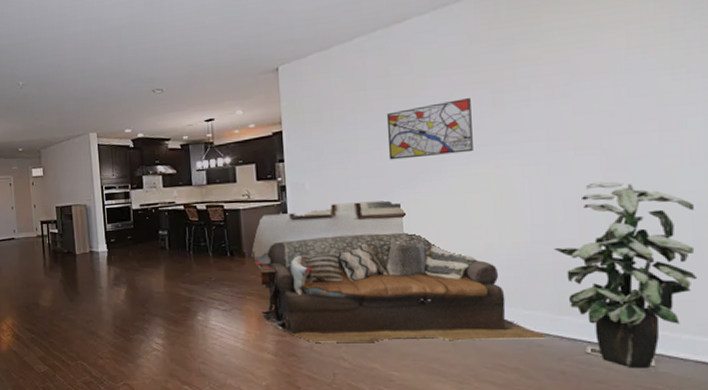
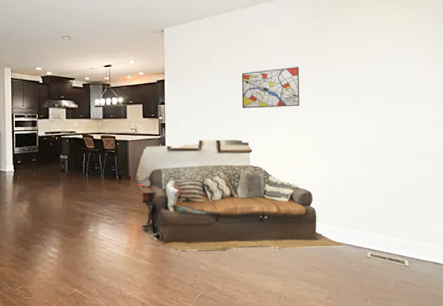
indoor plant: present [554,181,698,369] -> none [349,134,434,268]

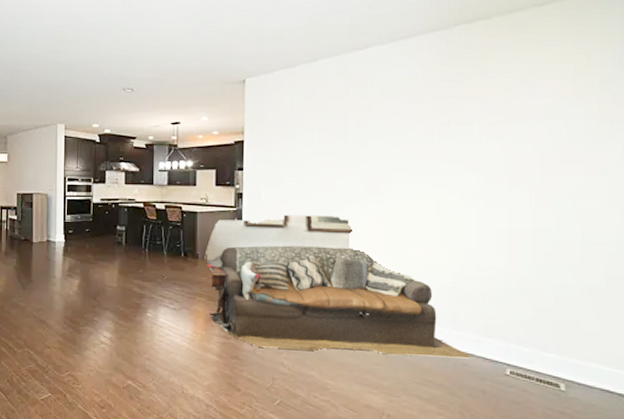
wall art: present [241,67,299,109] -> none [341,127,420,178]

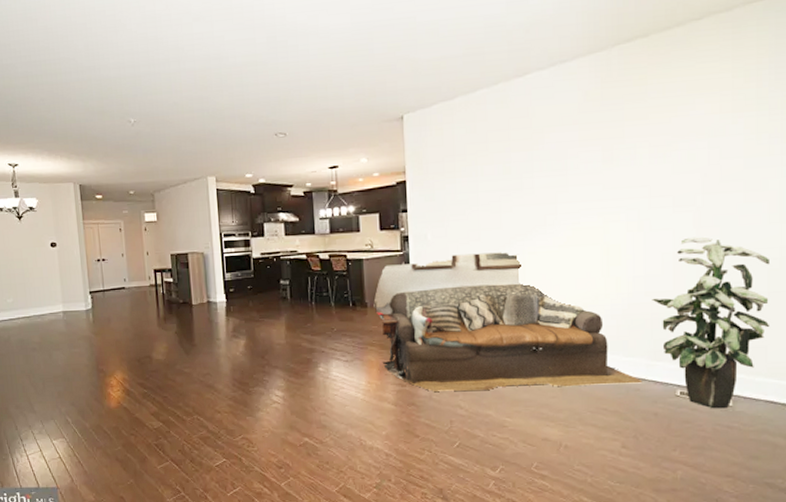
indoor plant: none [484,216,608,393] -> present [652,236,770,409]

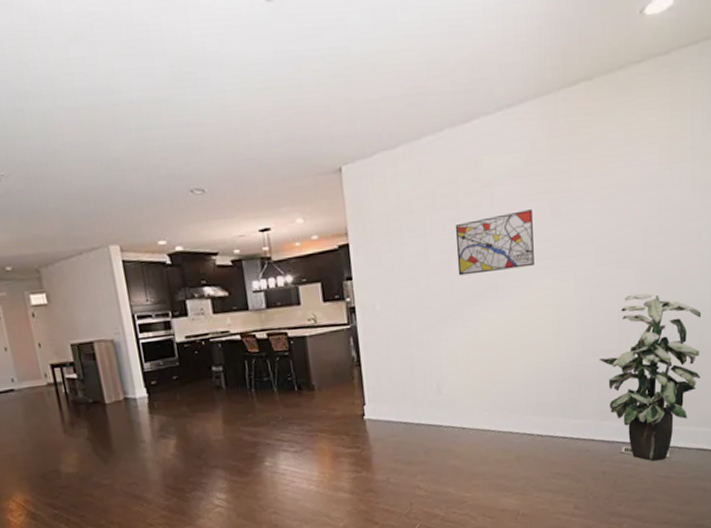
sofa: present [373,252,643,391] -> none [321,319,592,475]
wall art: none [506,154,584,213] -> present [455,210,534,276]

